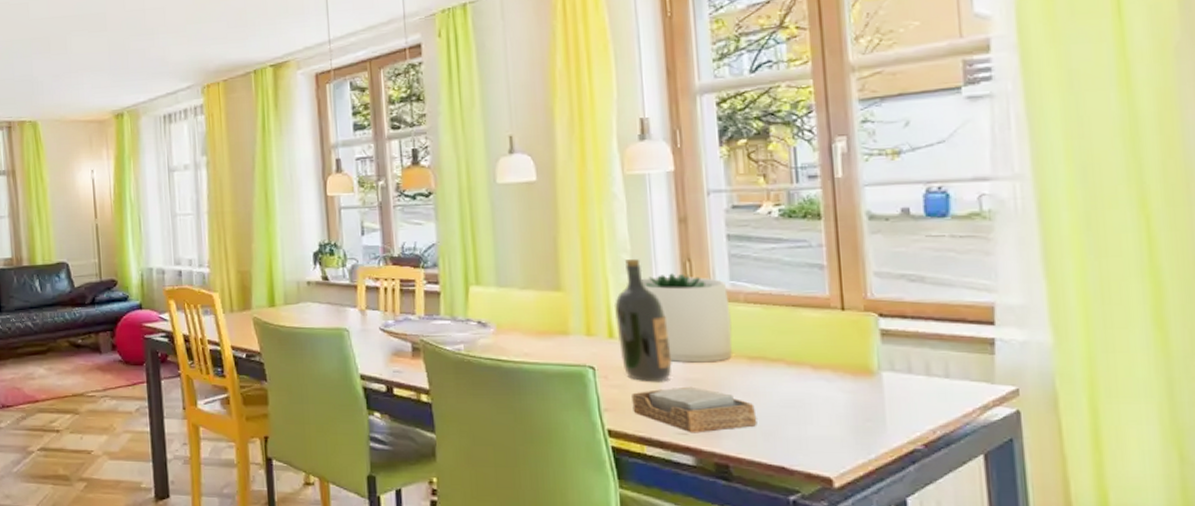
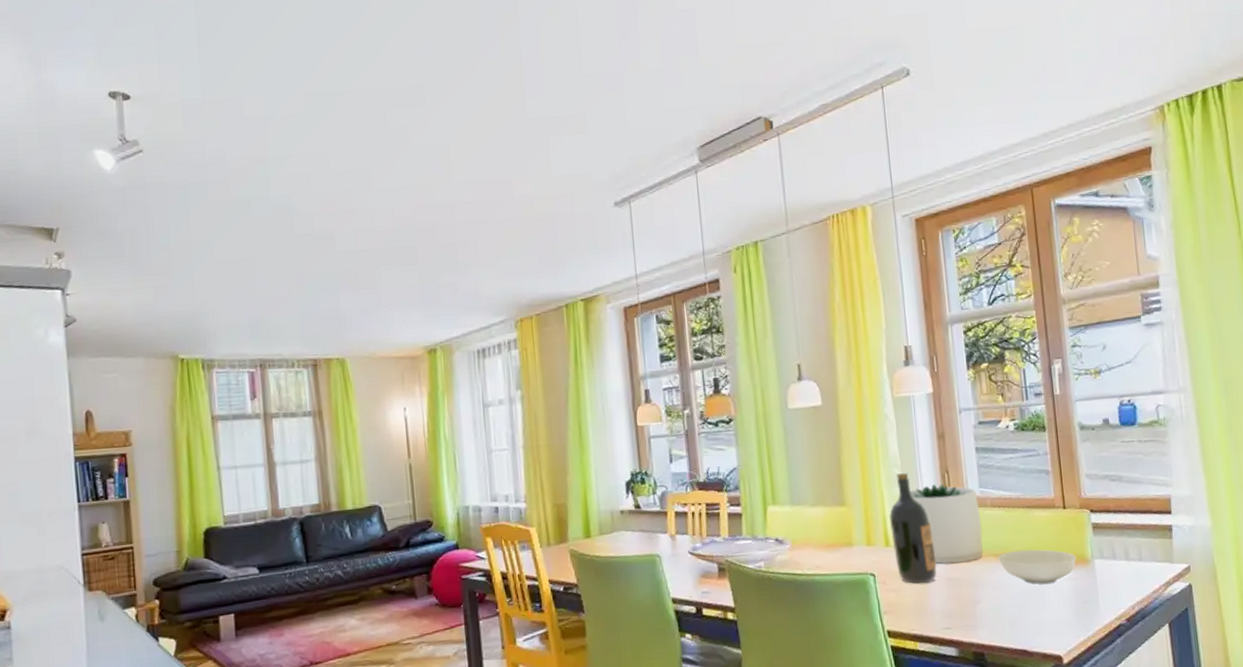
napkin holder: present [632,386,757,433] -> none [905,585,1005,628]
bowl: none [751,354,857,394] -> present [998,549,1076,584]

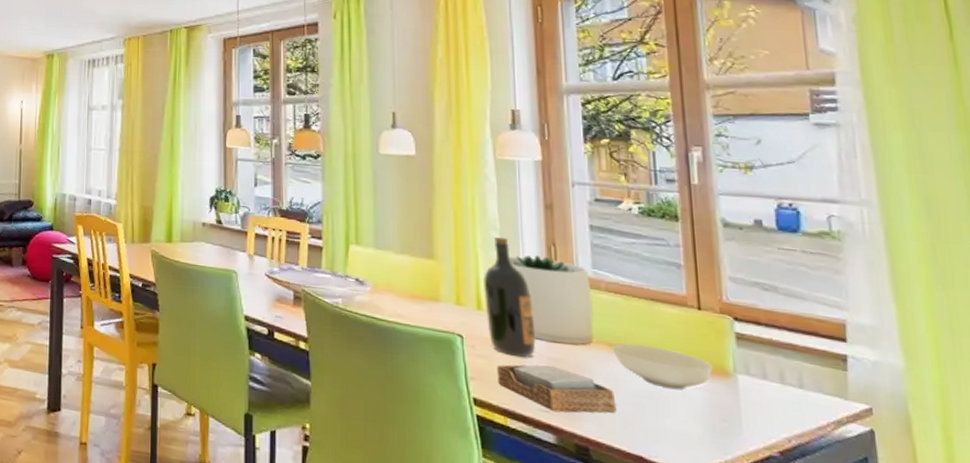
napkin holder: none [905,585,1005,628] -> present [497,364,617,414]

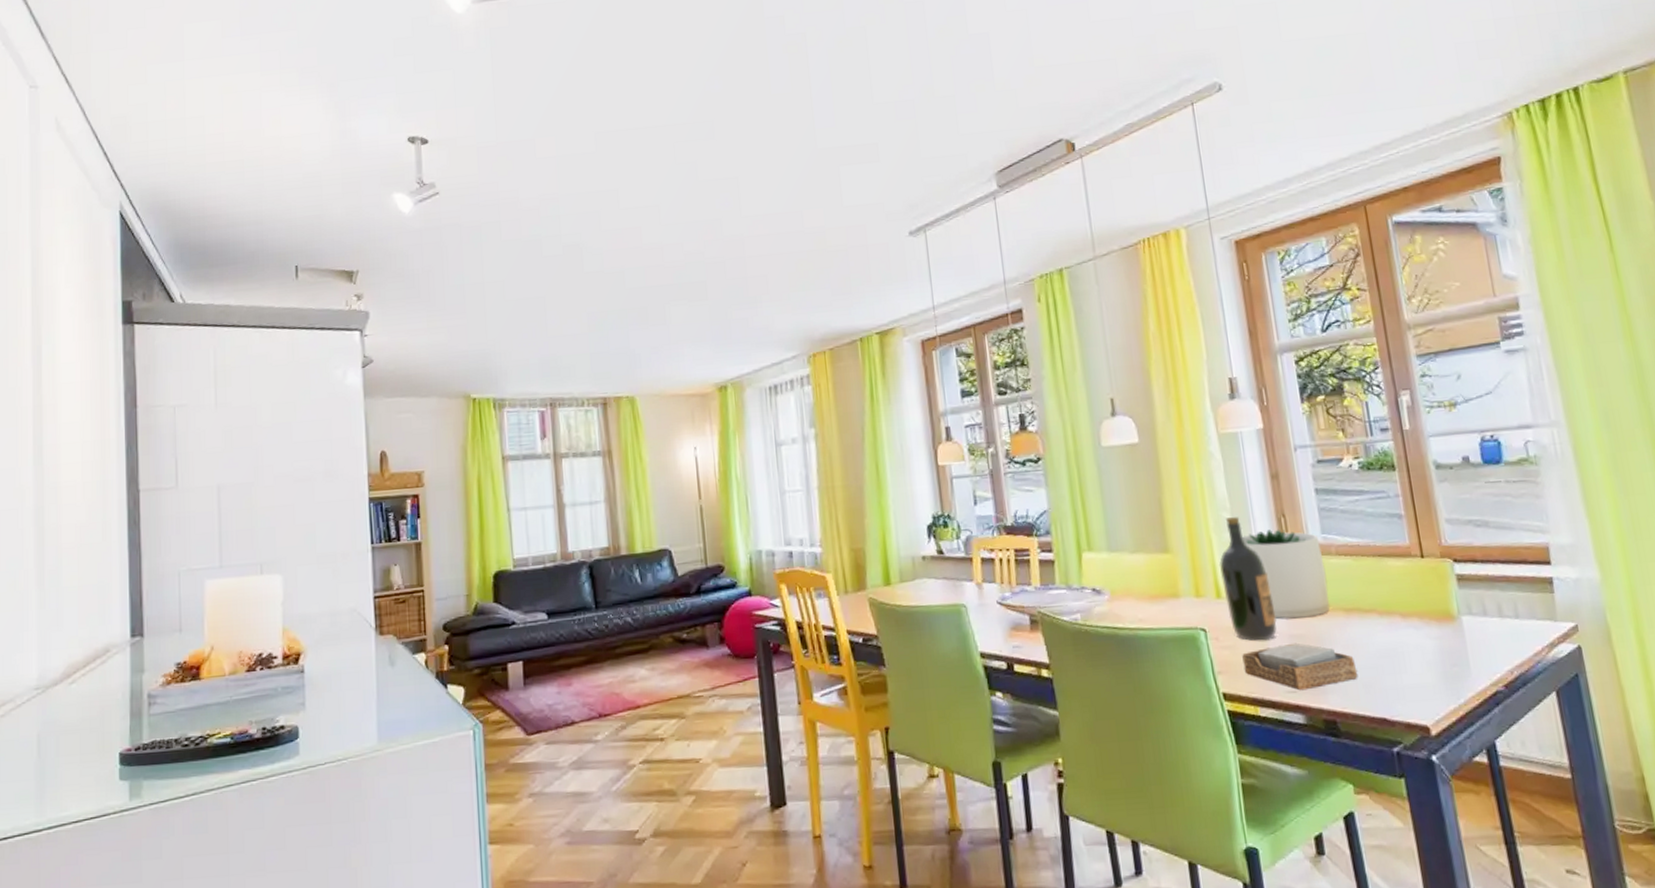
bowl: present [611,344,713,390] -> none [1347,603,1440,643]

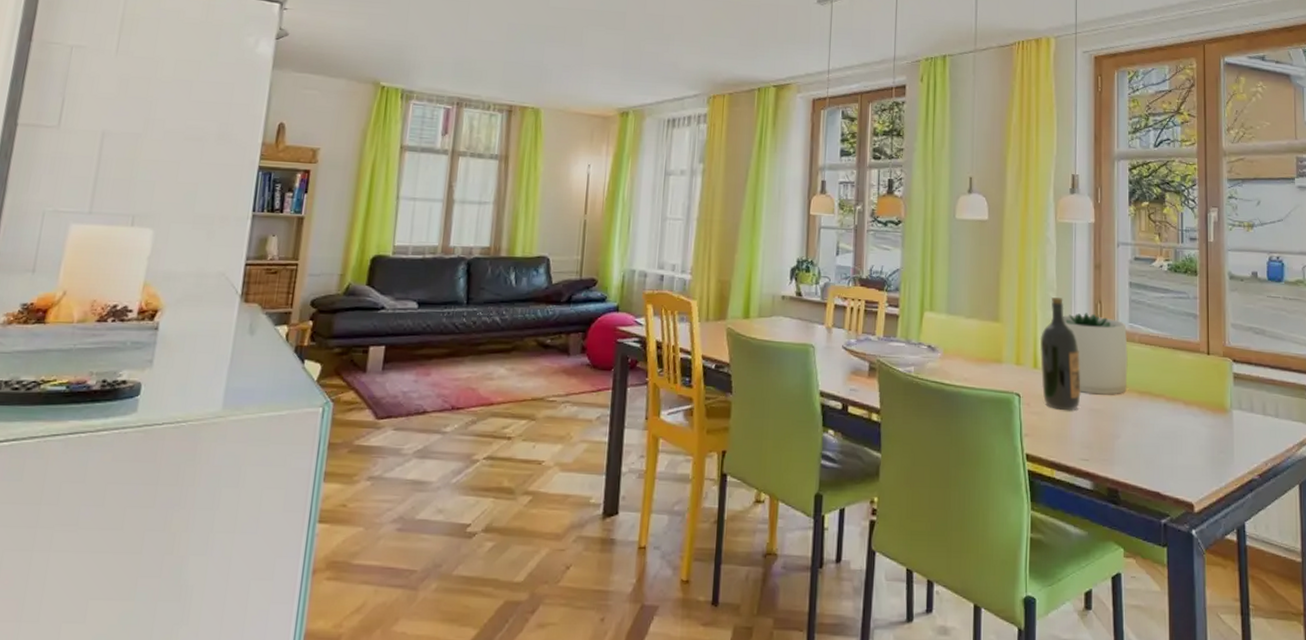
napkin holder: present [1242,642,1358,691] -> none [1047,416,1142,460]

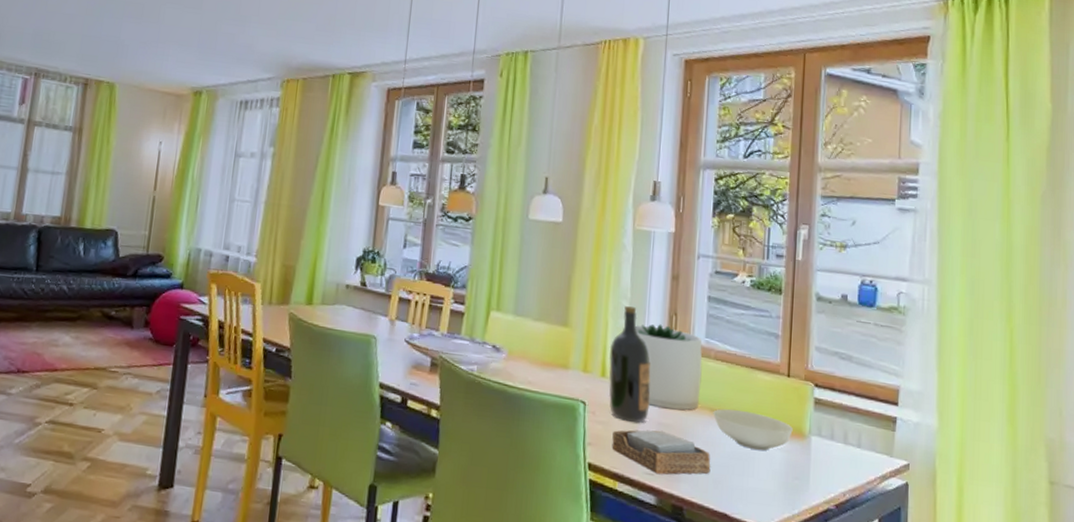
napkin holder: none [1047,416,1142,460] -> present [612,429,711,475]
bowl: none [1140,390,1215,428] -> present [713,409,793,451]

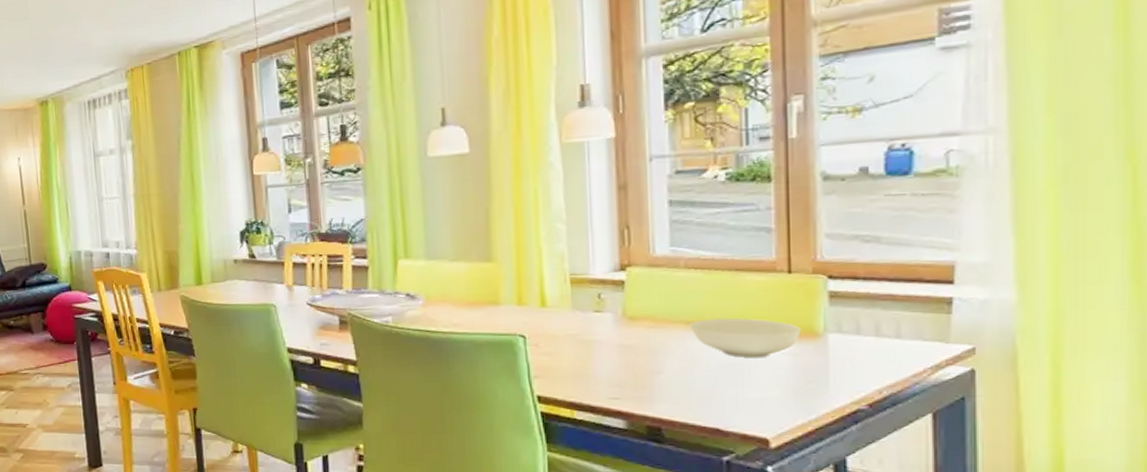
wine bottle: present [608,306,651,423] -> none [546,228,606,348]
napkin holder: present [612,429,711,475] -> none [563,352,693,398]
planter: present [635,324,702,410] -> none [577,240,670,329]

